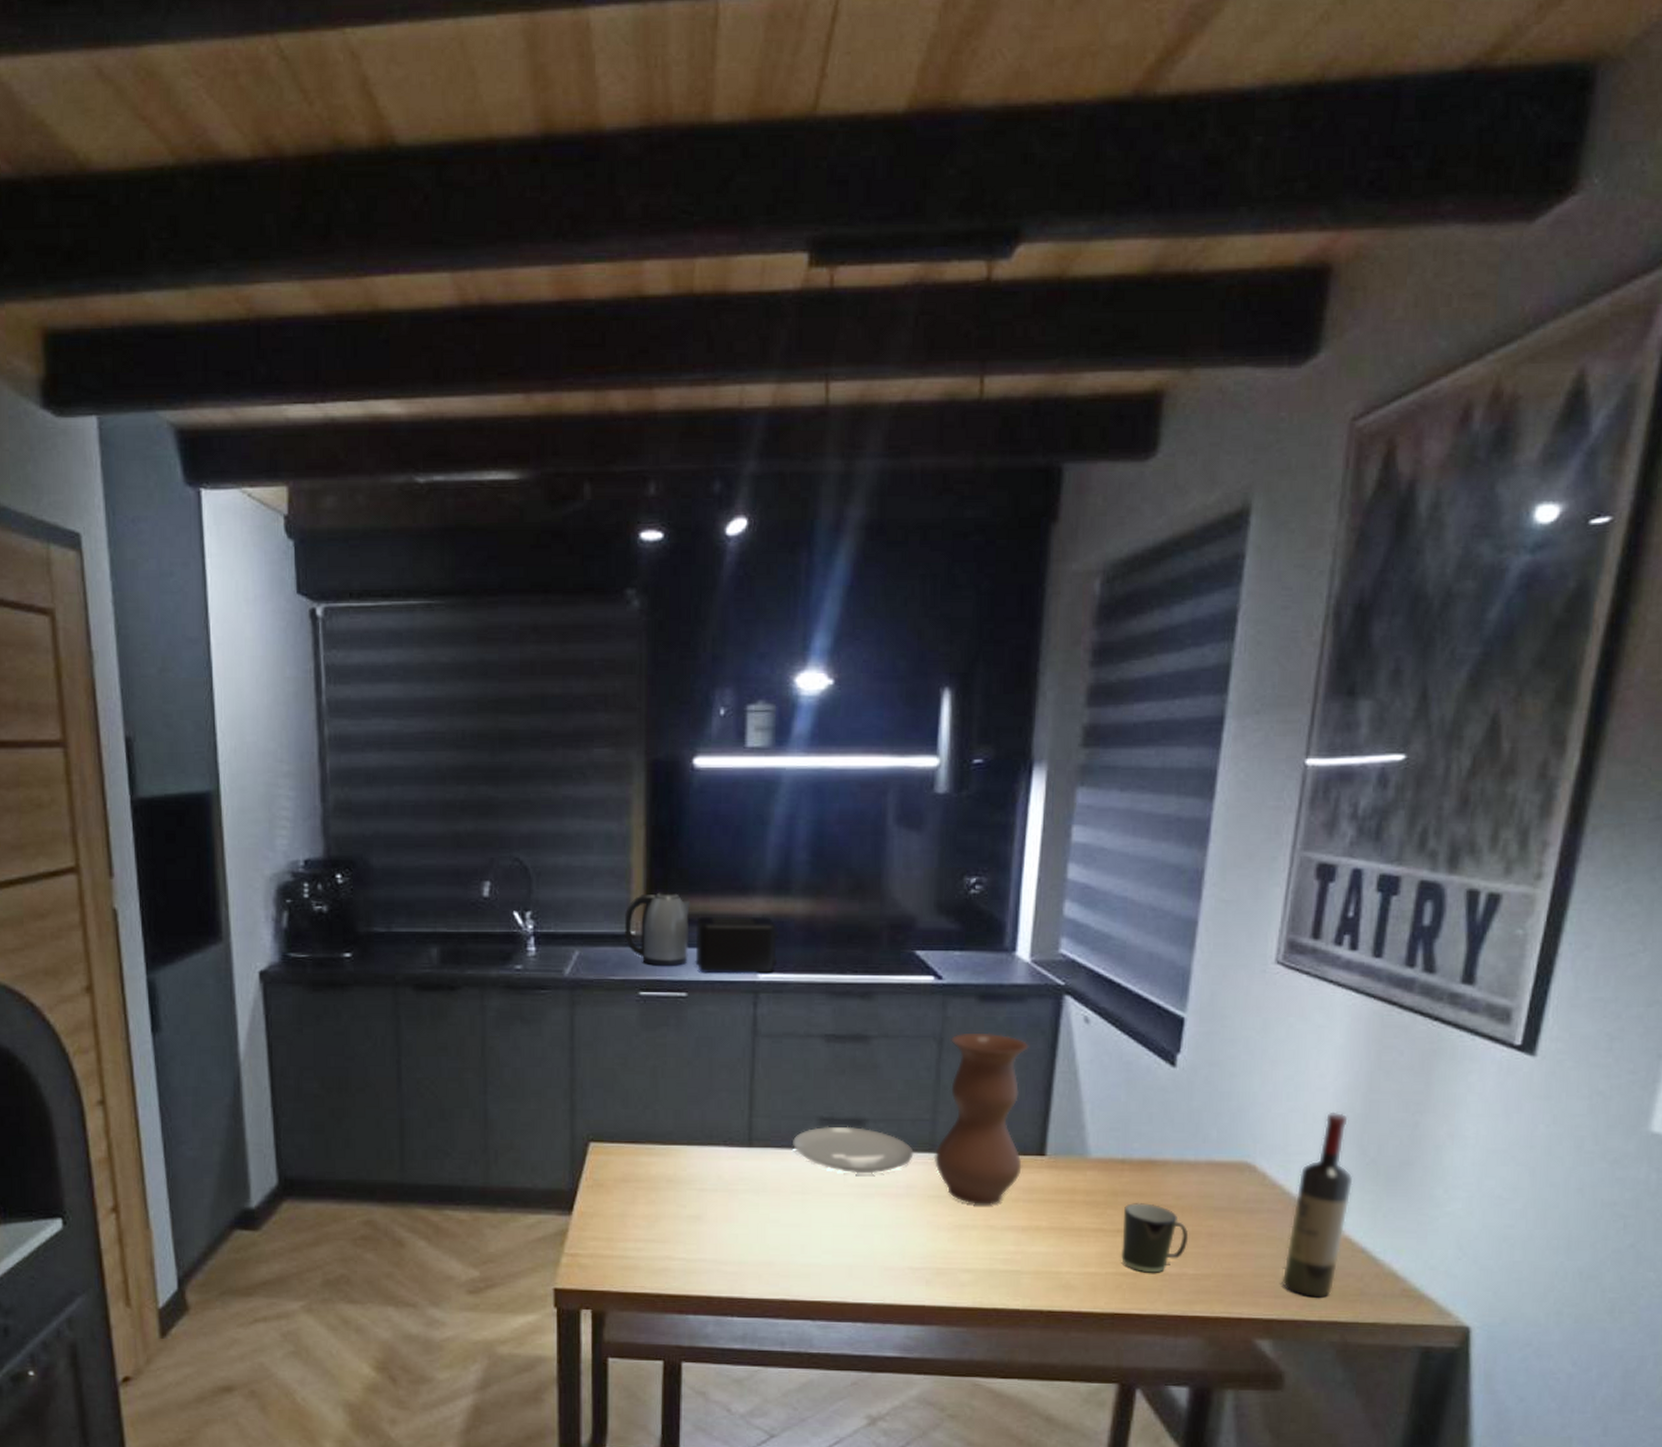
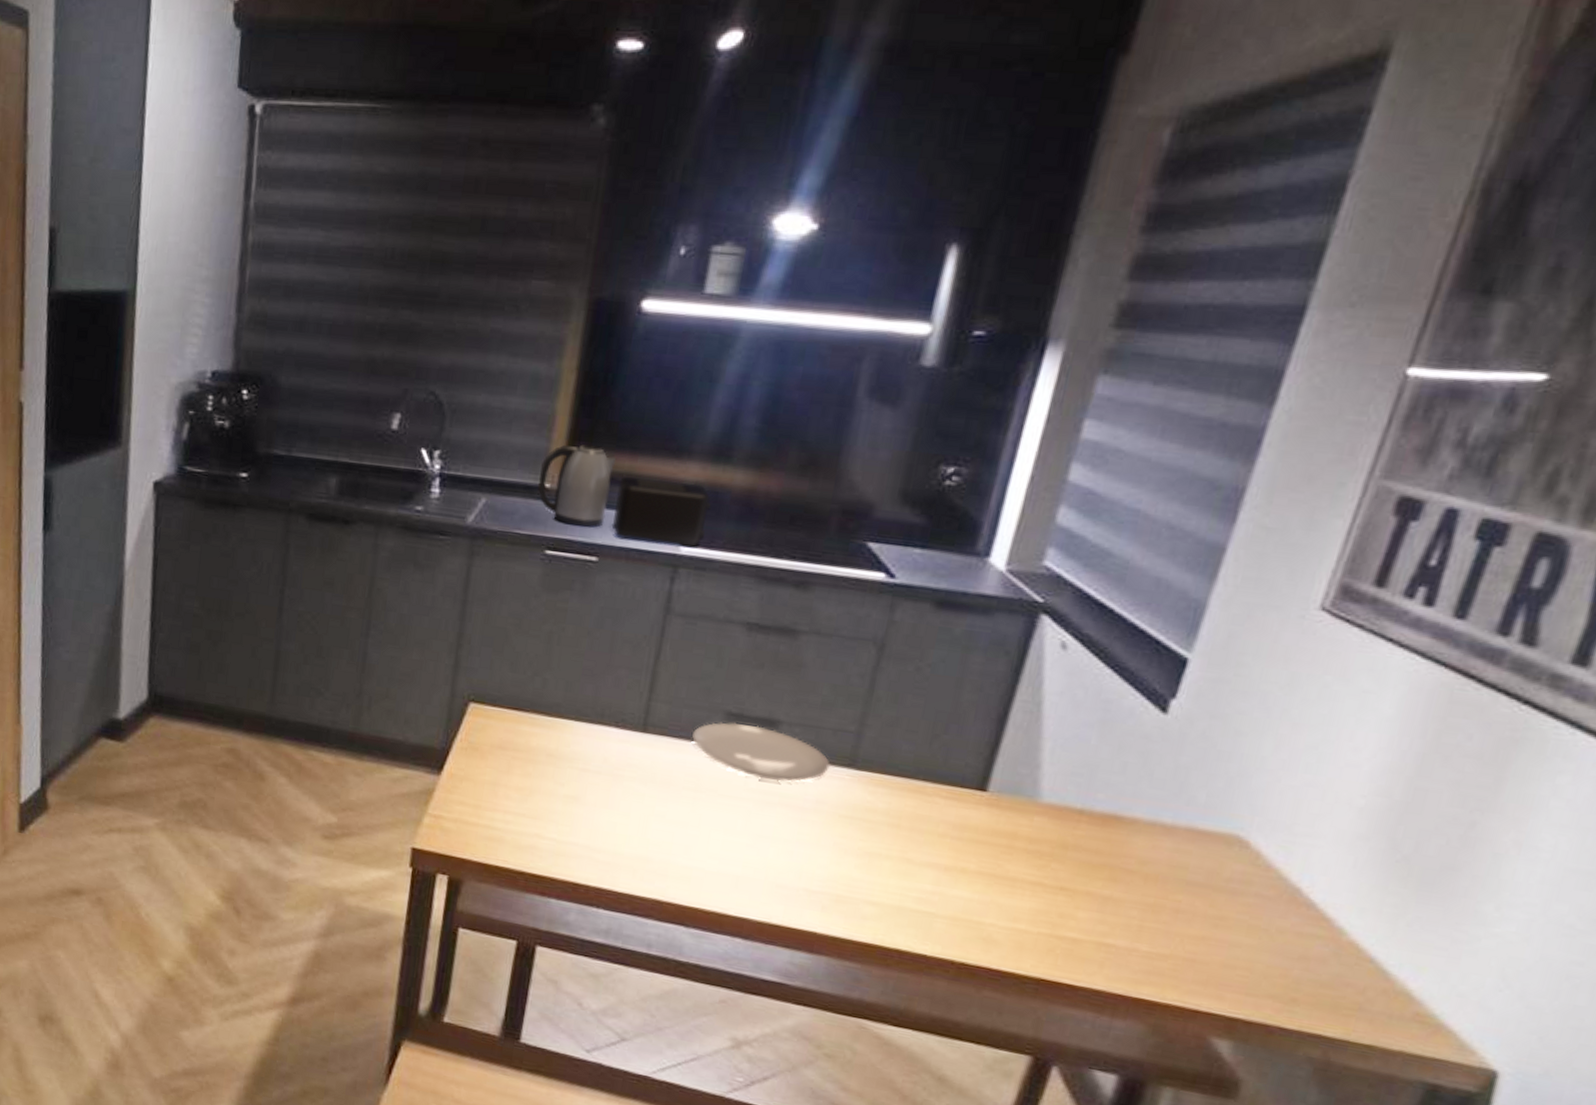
vase: present [933,1032,1029,1205] -> none [852,641,988,836]
mug: present [1121,1202,1189,1273] -> none [1060,860,1149,943]
wine bottle: present [1282,1111,1353,1298] -> none [1258,793,1382,1006]

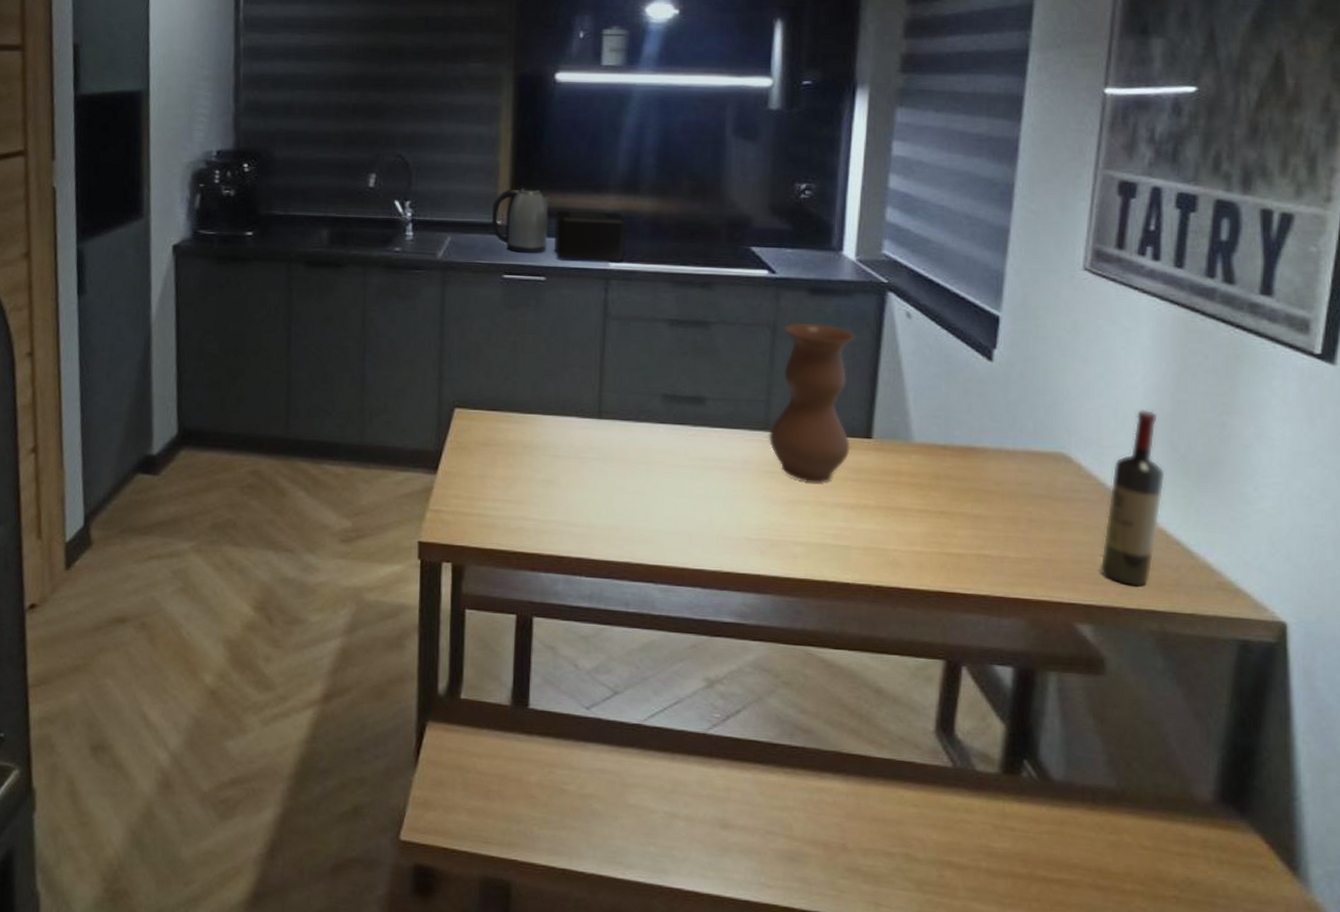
plate: present [692,722,830,782] -> none [639,402,750,449]
vase: none [852,641,988,836] -> present [768,323,856,482]
wine bottle: none [1258,793,1382,1006] -> present [1100,409,1165,587]

